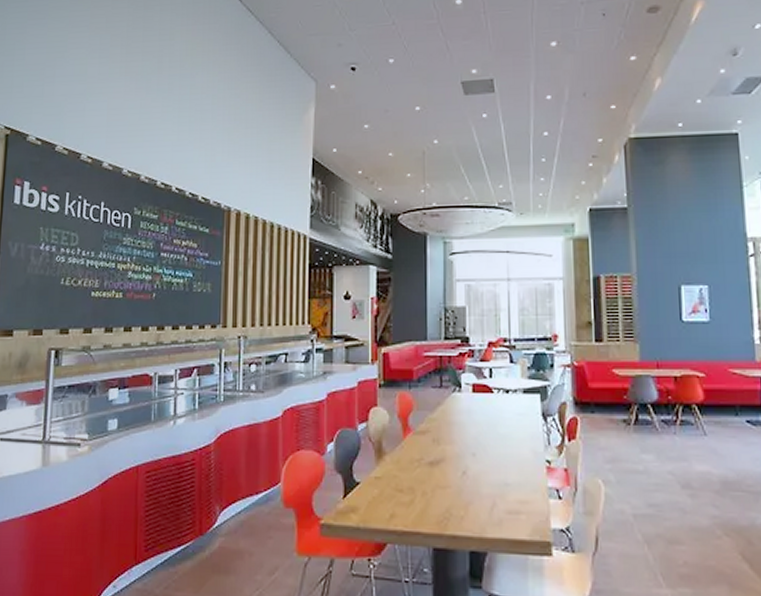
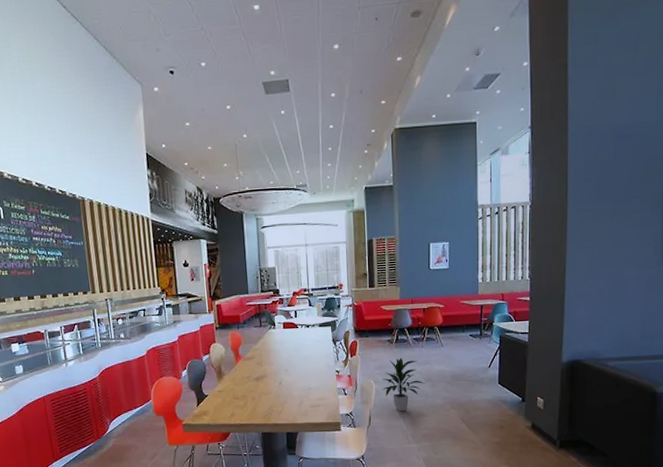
indoor plant: none [614,448,681,533] -> present [382,357,425,412]

